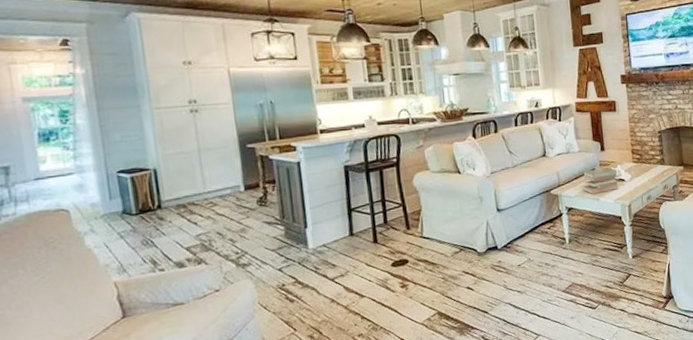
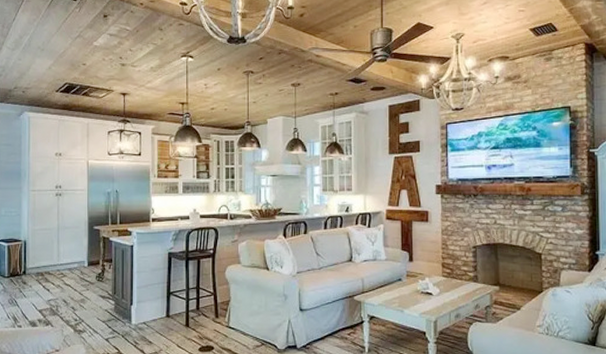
books: present [583,167,618,195] -> none [388,278,425,306]

